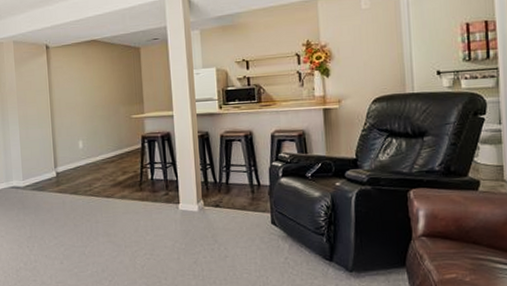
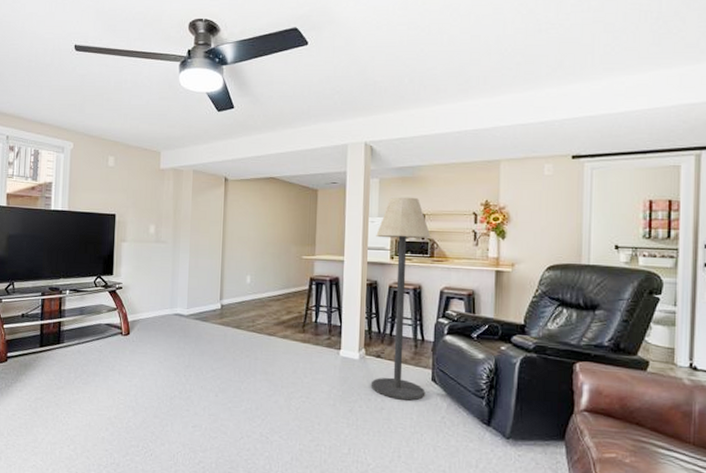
floor lamp: none [202,44,266,246] -> present [372,197,431,401]

